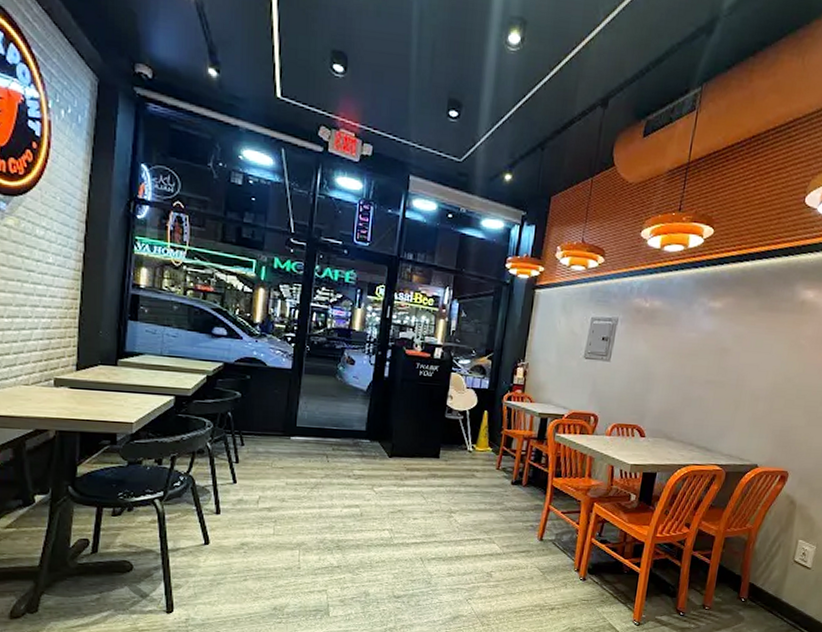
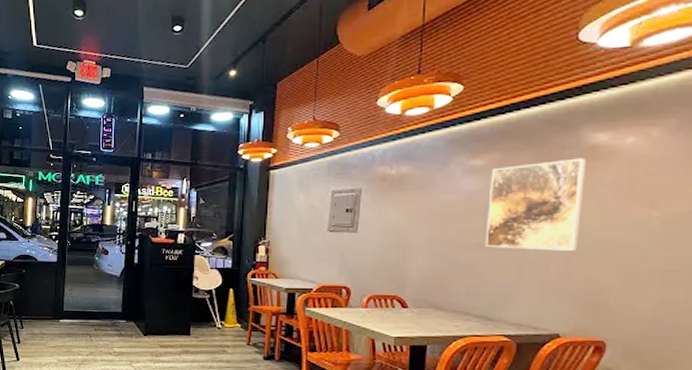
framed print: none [712,310,796,393] -> present [485,158,586,251]

